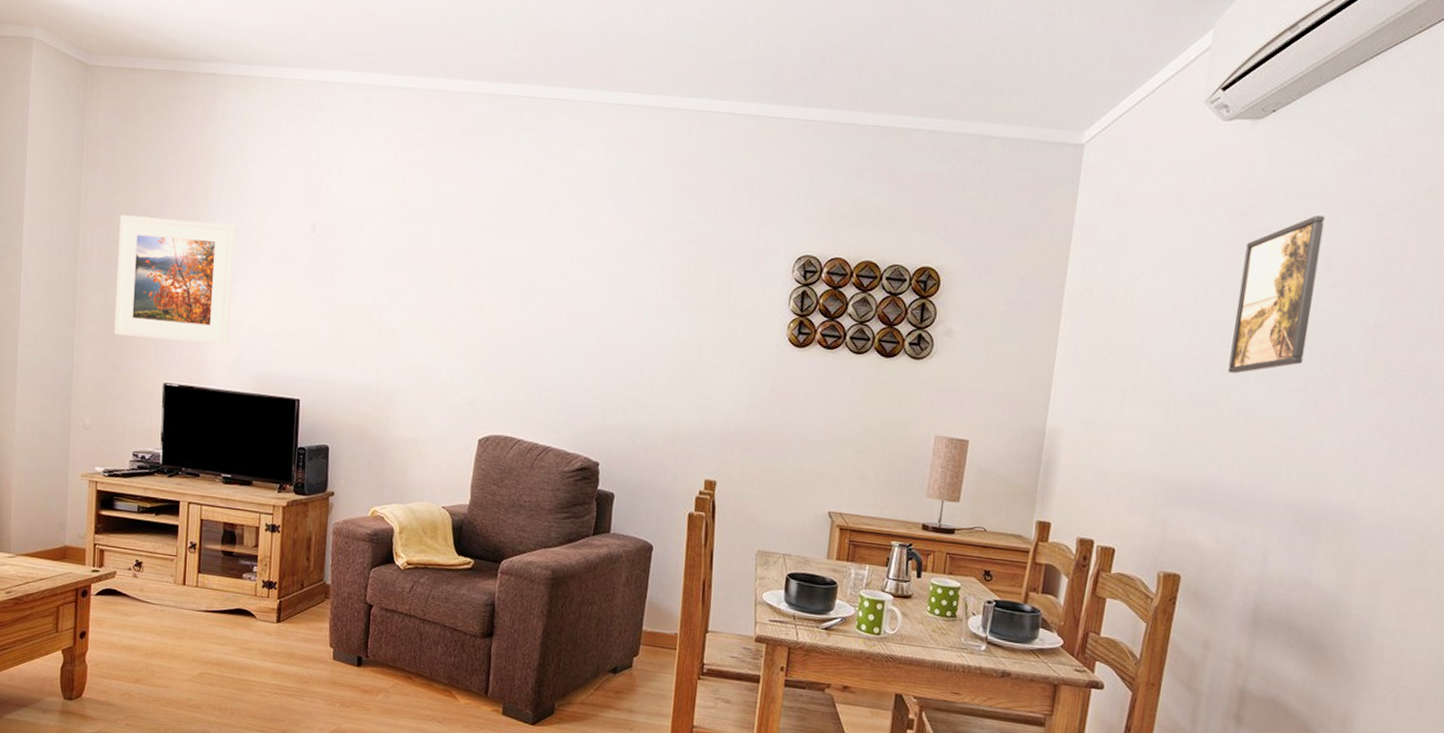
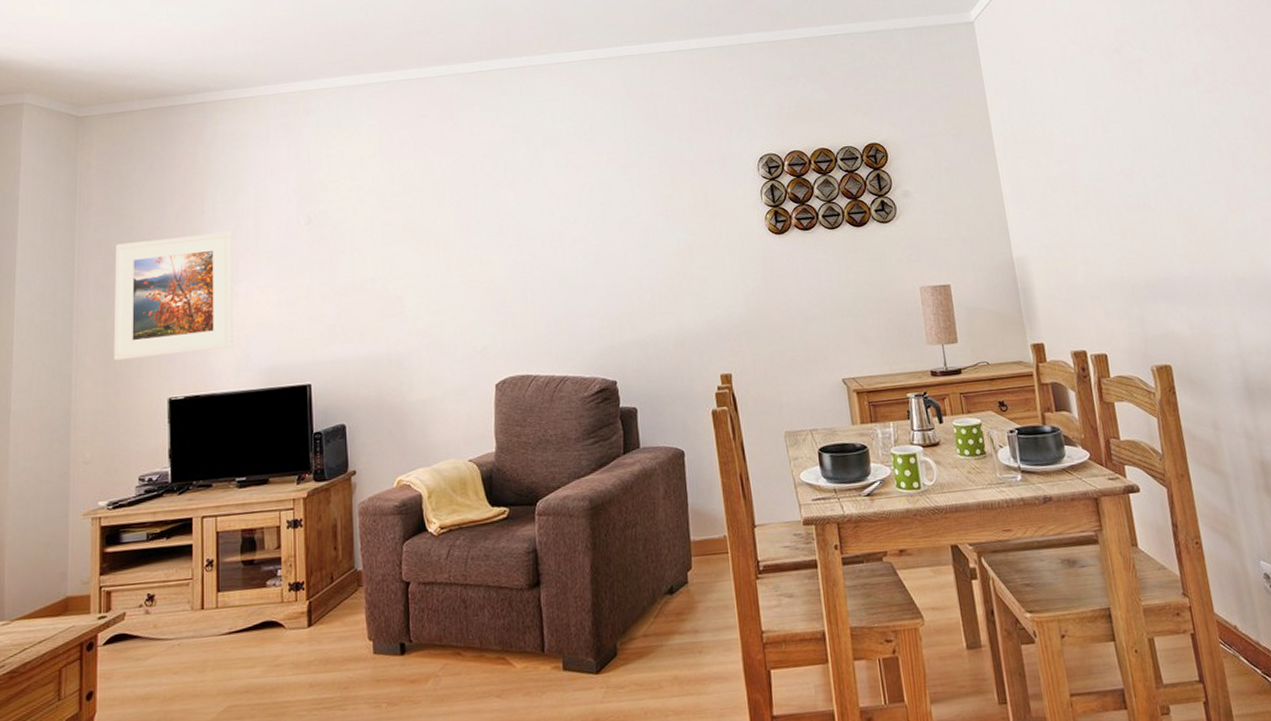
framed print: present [1227,215,1326,374] -> none [1127,40,1206,180]

